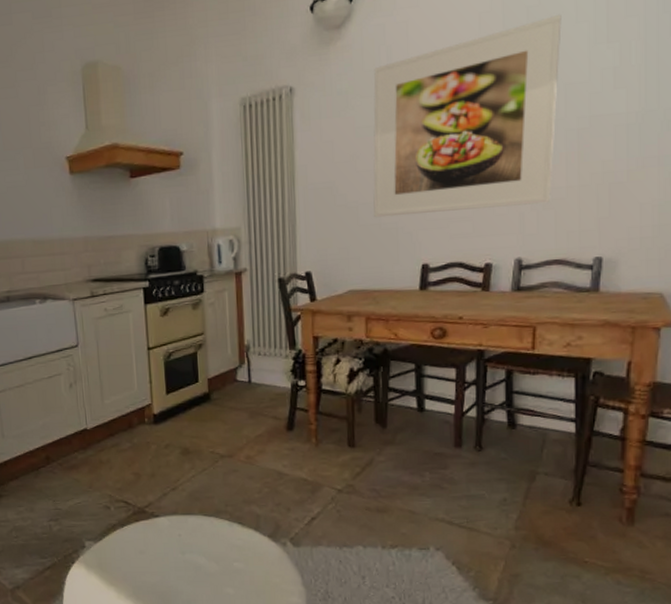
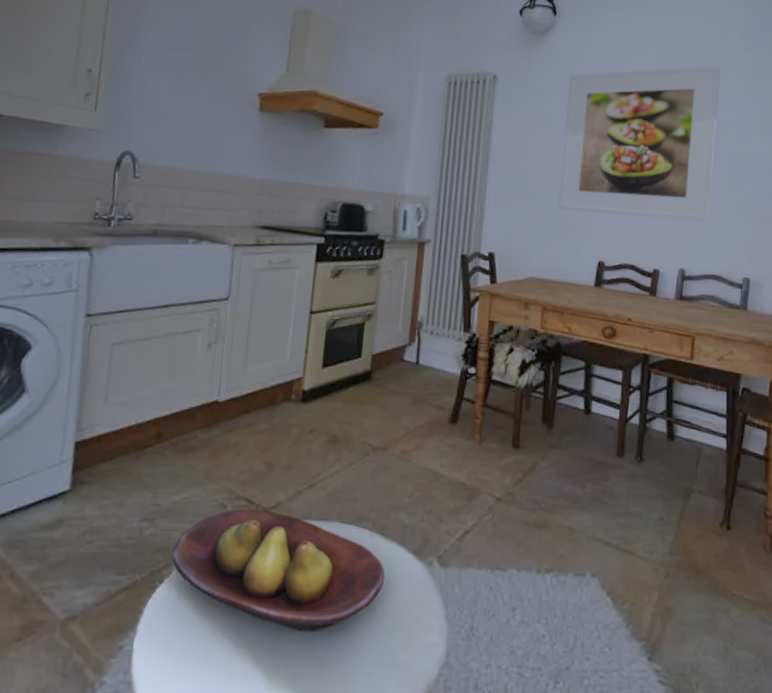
fruit bowl: none [76,508,247,595] -> present [172,508,386,631]

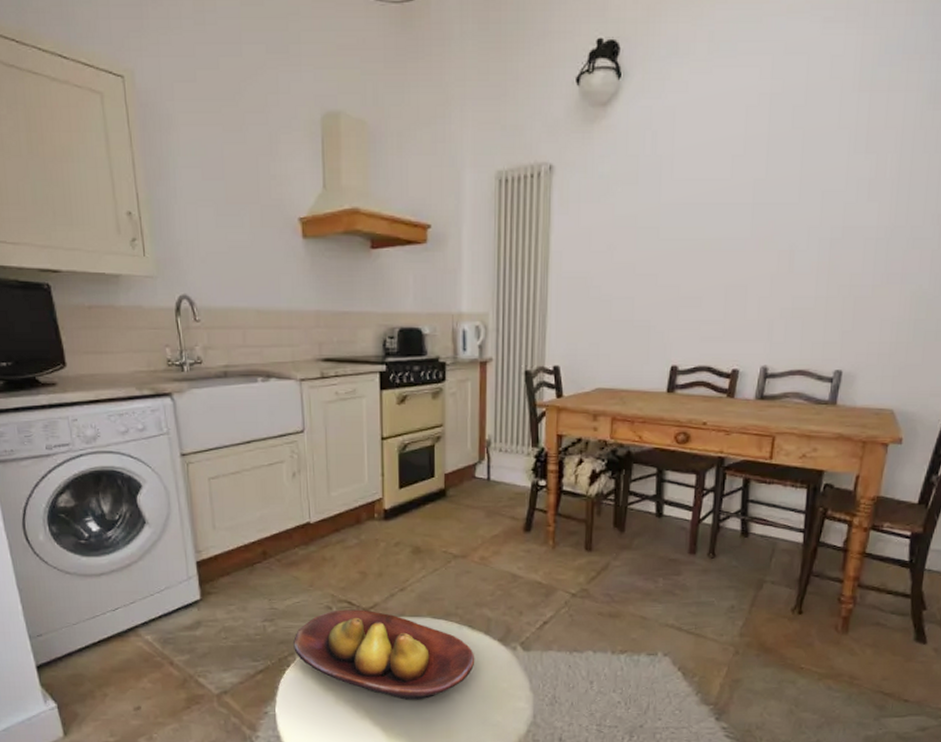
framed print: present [559,65,720,222] -> none [627,117,825,314]

